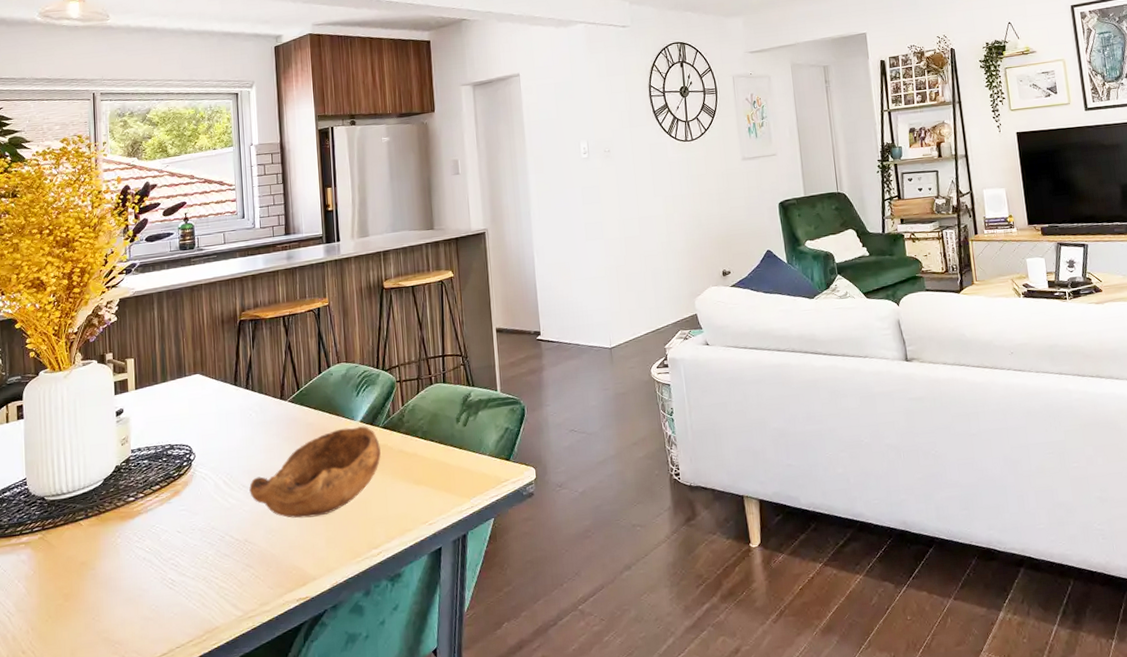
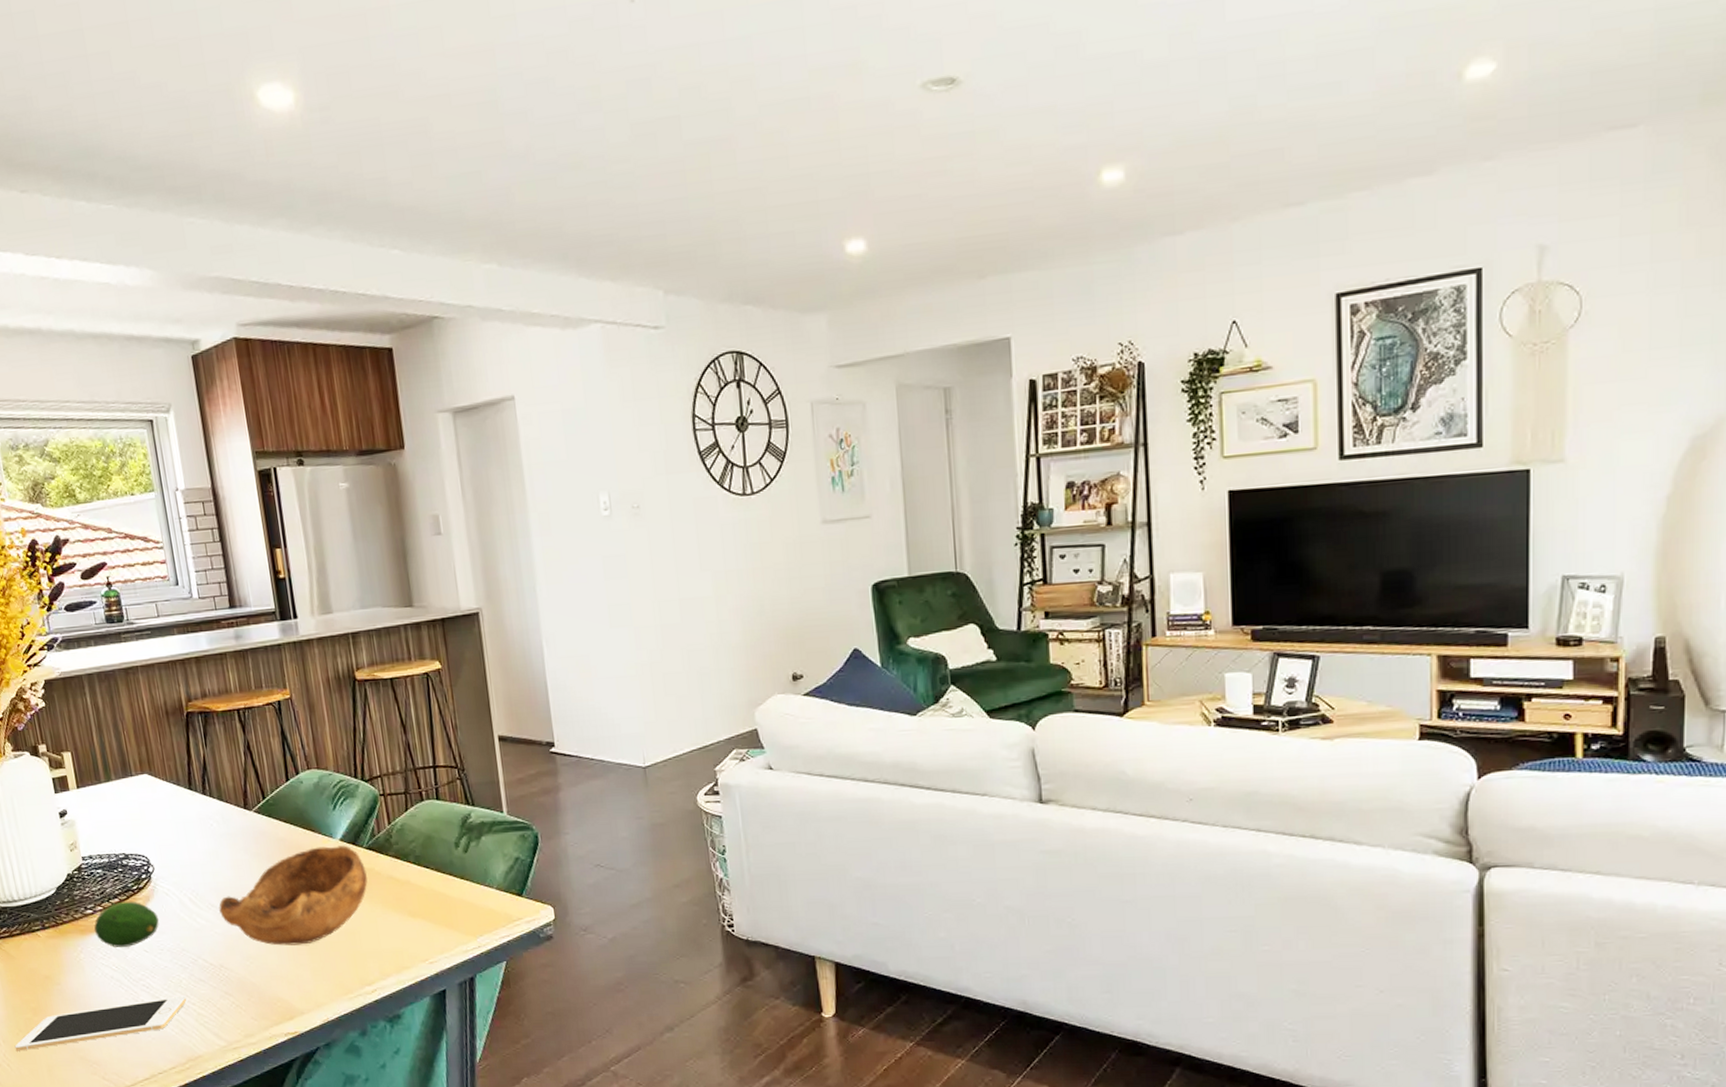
cell phone: none [42,571,210,638] -> present [14,995,186,1051]
fruit: none [133,486,194,531] -> present [94,901,159,947]

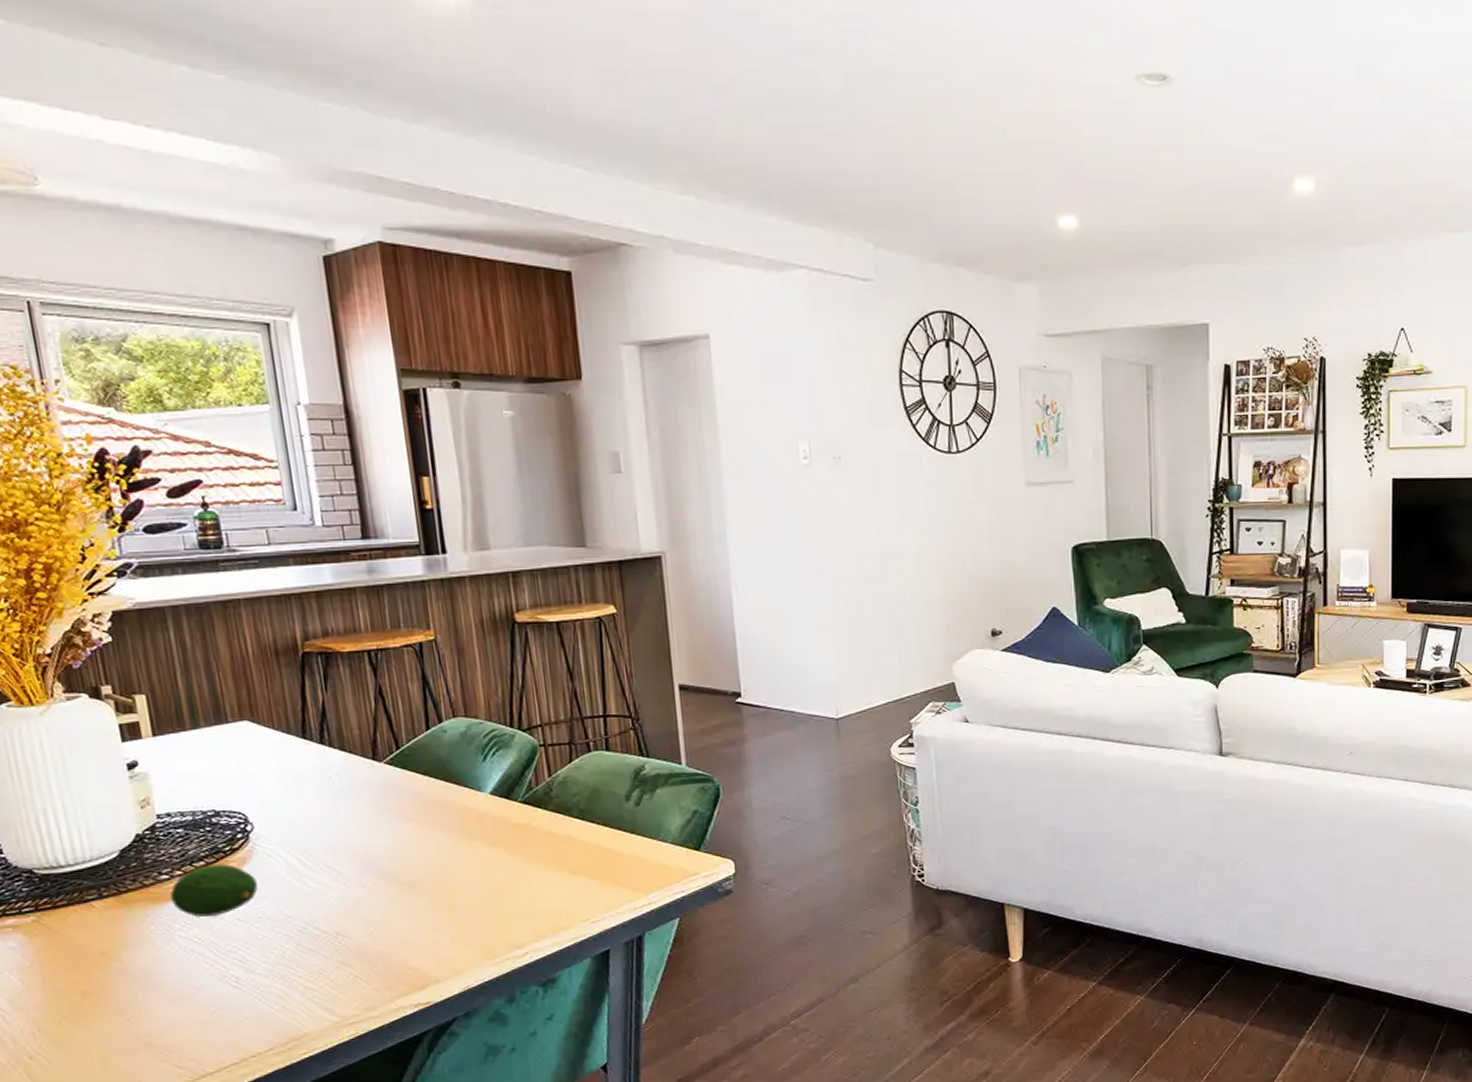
cell phone: present [14,995,186,1051] -> none [55,968,291,1042]
bowl: present [219,845,368,946] -> none [336,799,522,909]

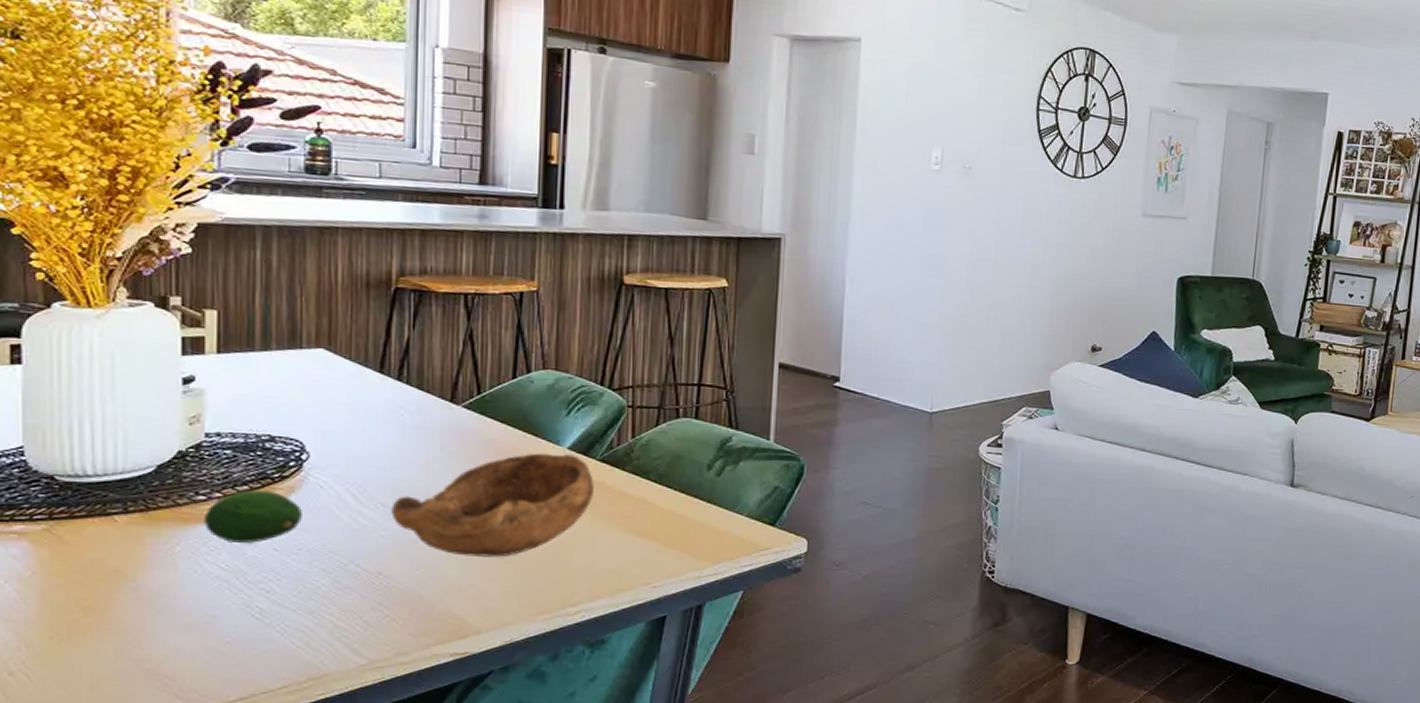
bowl: none [336,799,522,909] -> present [391,453,594,557]

